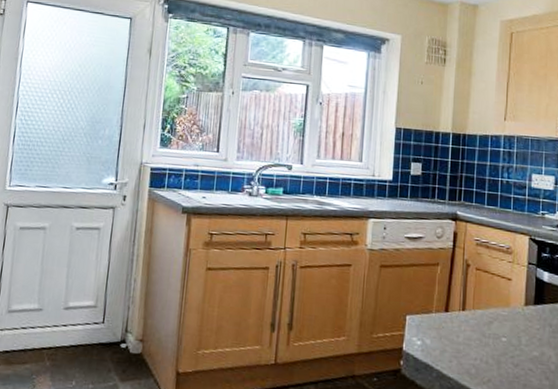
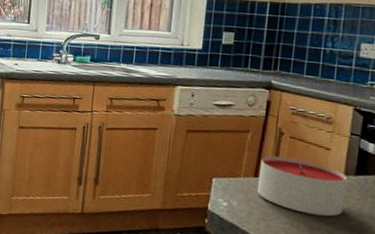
candle: none [449,289,528,349] -> present [258,156,348,217]

